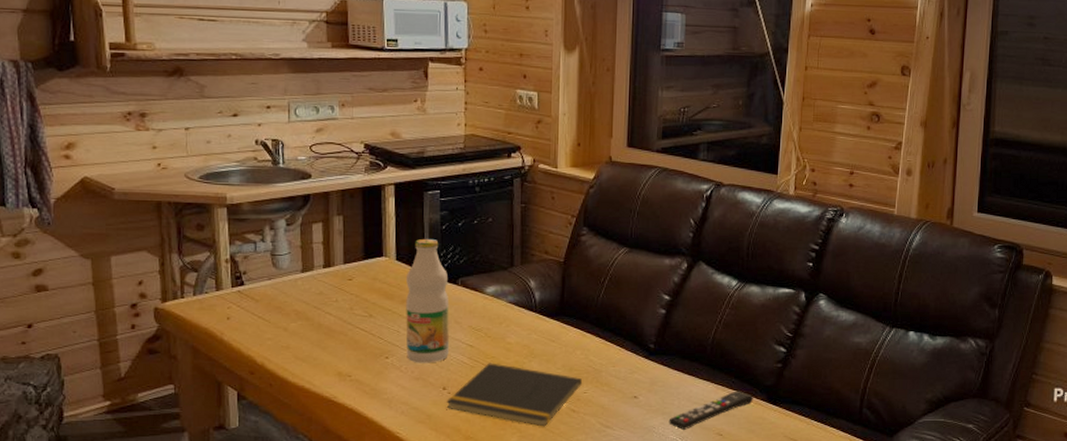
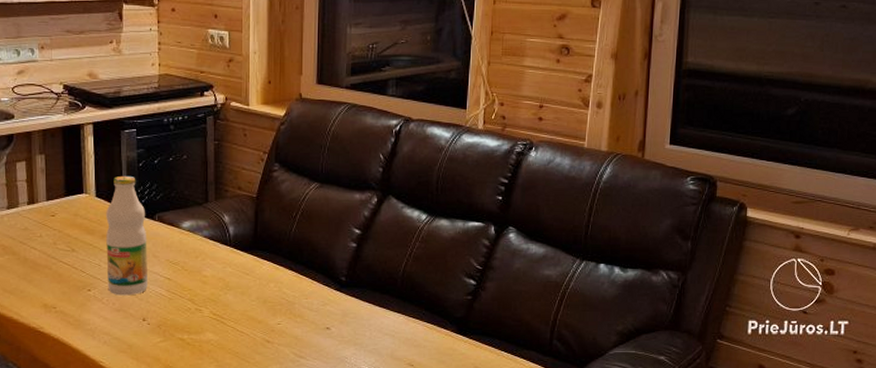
notepad: present [446,363,583,427] -> none [146,295,277,357]
remote control: present [668,391,754,430] -> none [360,322,445,360]

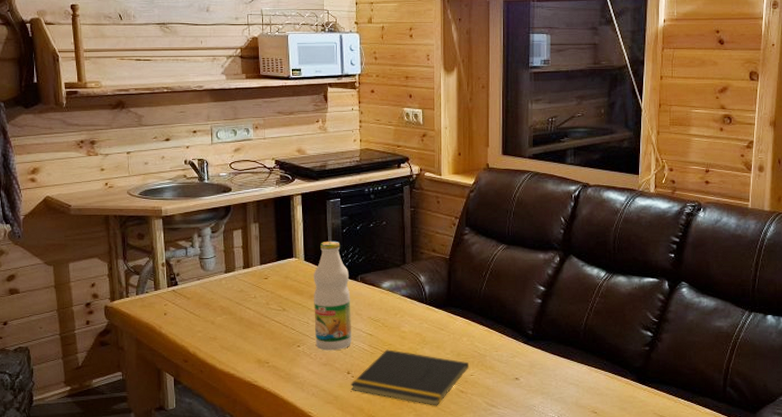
notepad: none [146,295,277,357] -> present [350,349,470,406]

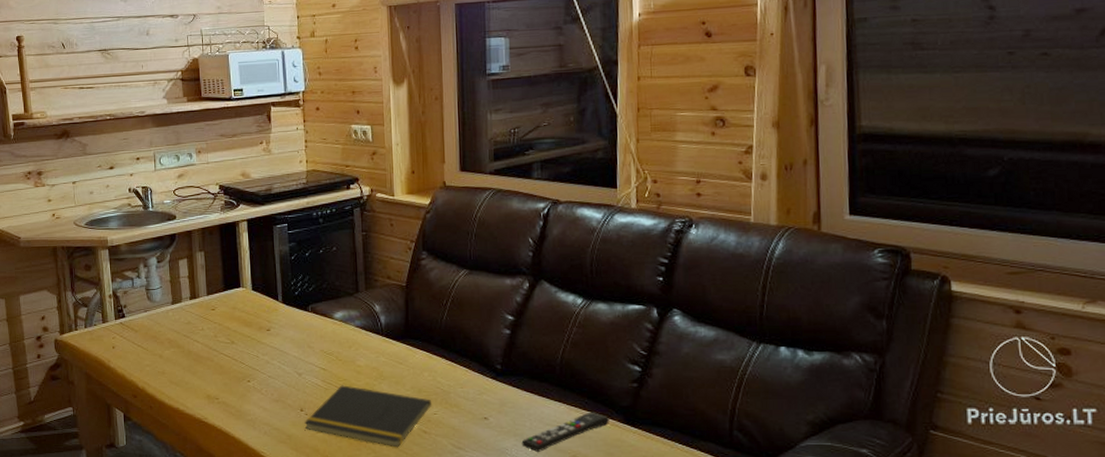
bottle: present [314,241,351,351] -> none [262,268,304,386]
remote control: none [547,372,625,408] -> present [521,412,610,452]

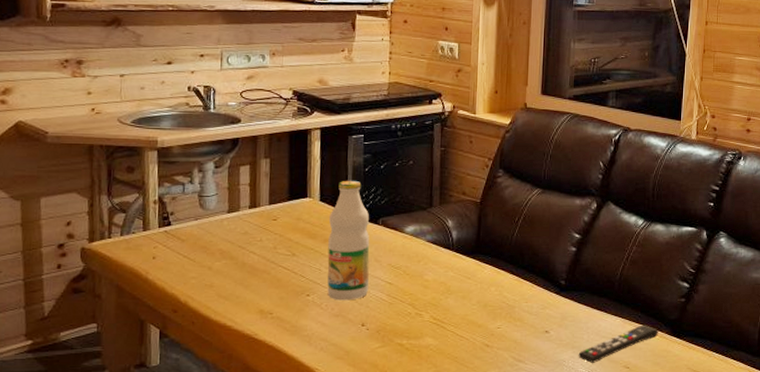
bottle: none [262,268,304,386] -> present [327,180,370,301]
notepad: present [304,385,432,448] -> none [364,299,497,362]

